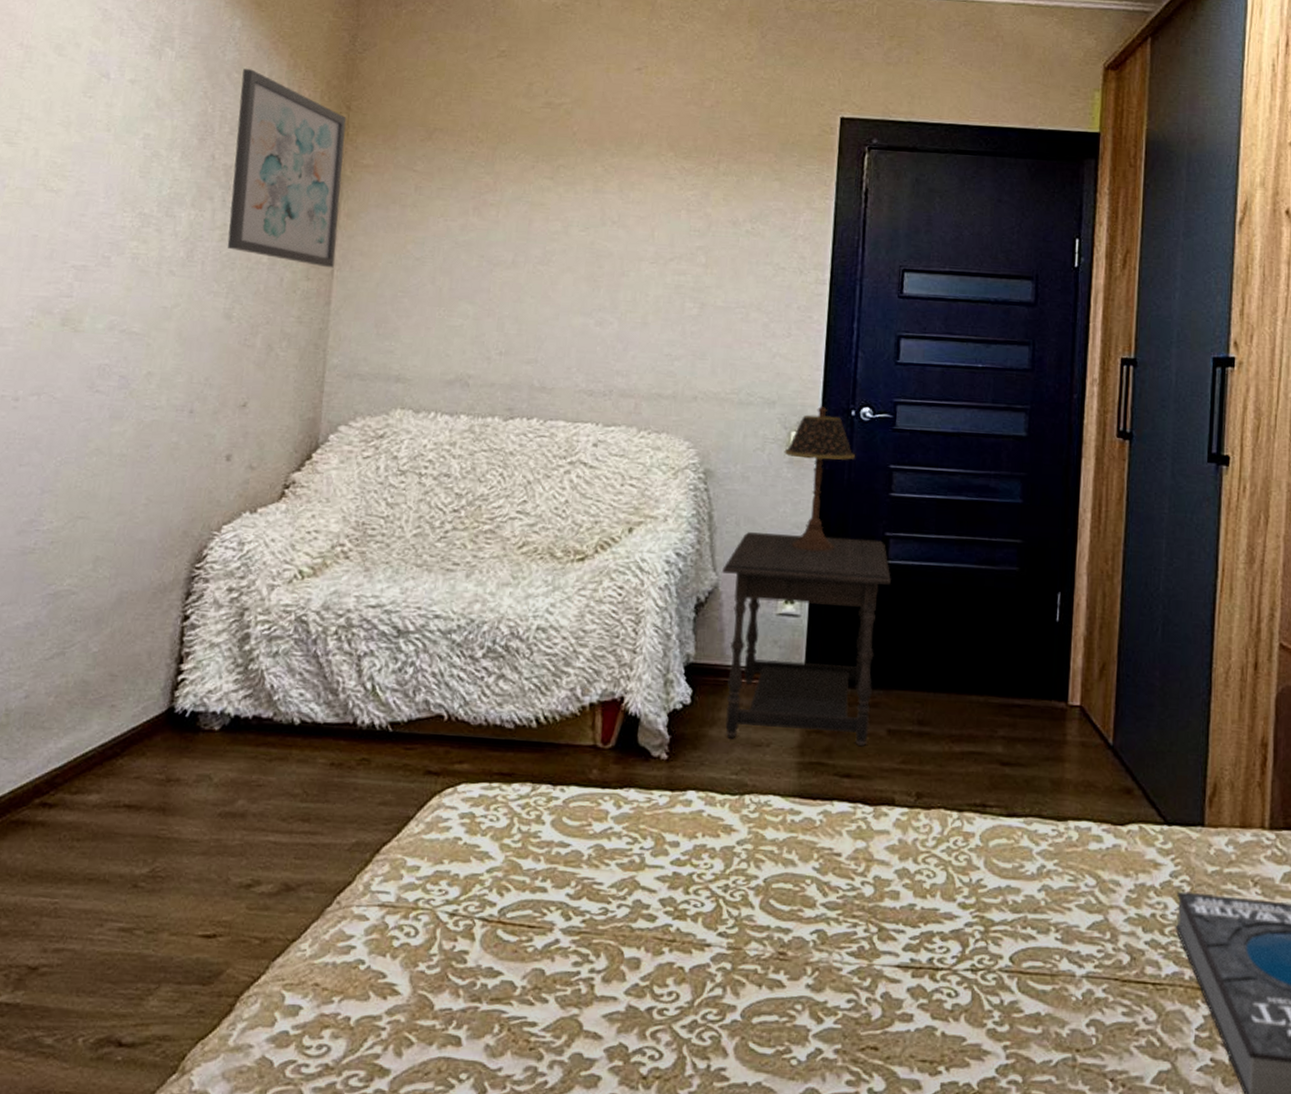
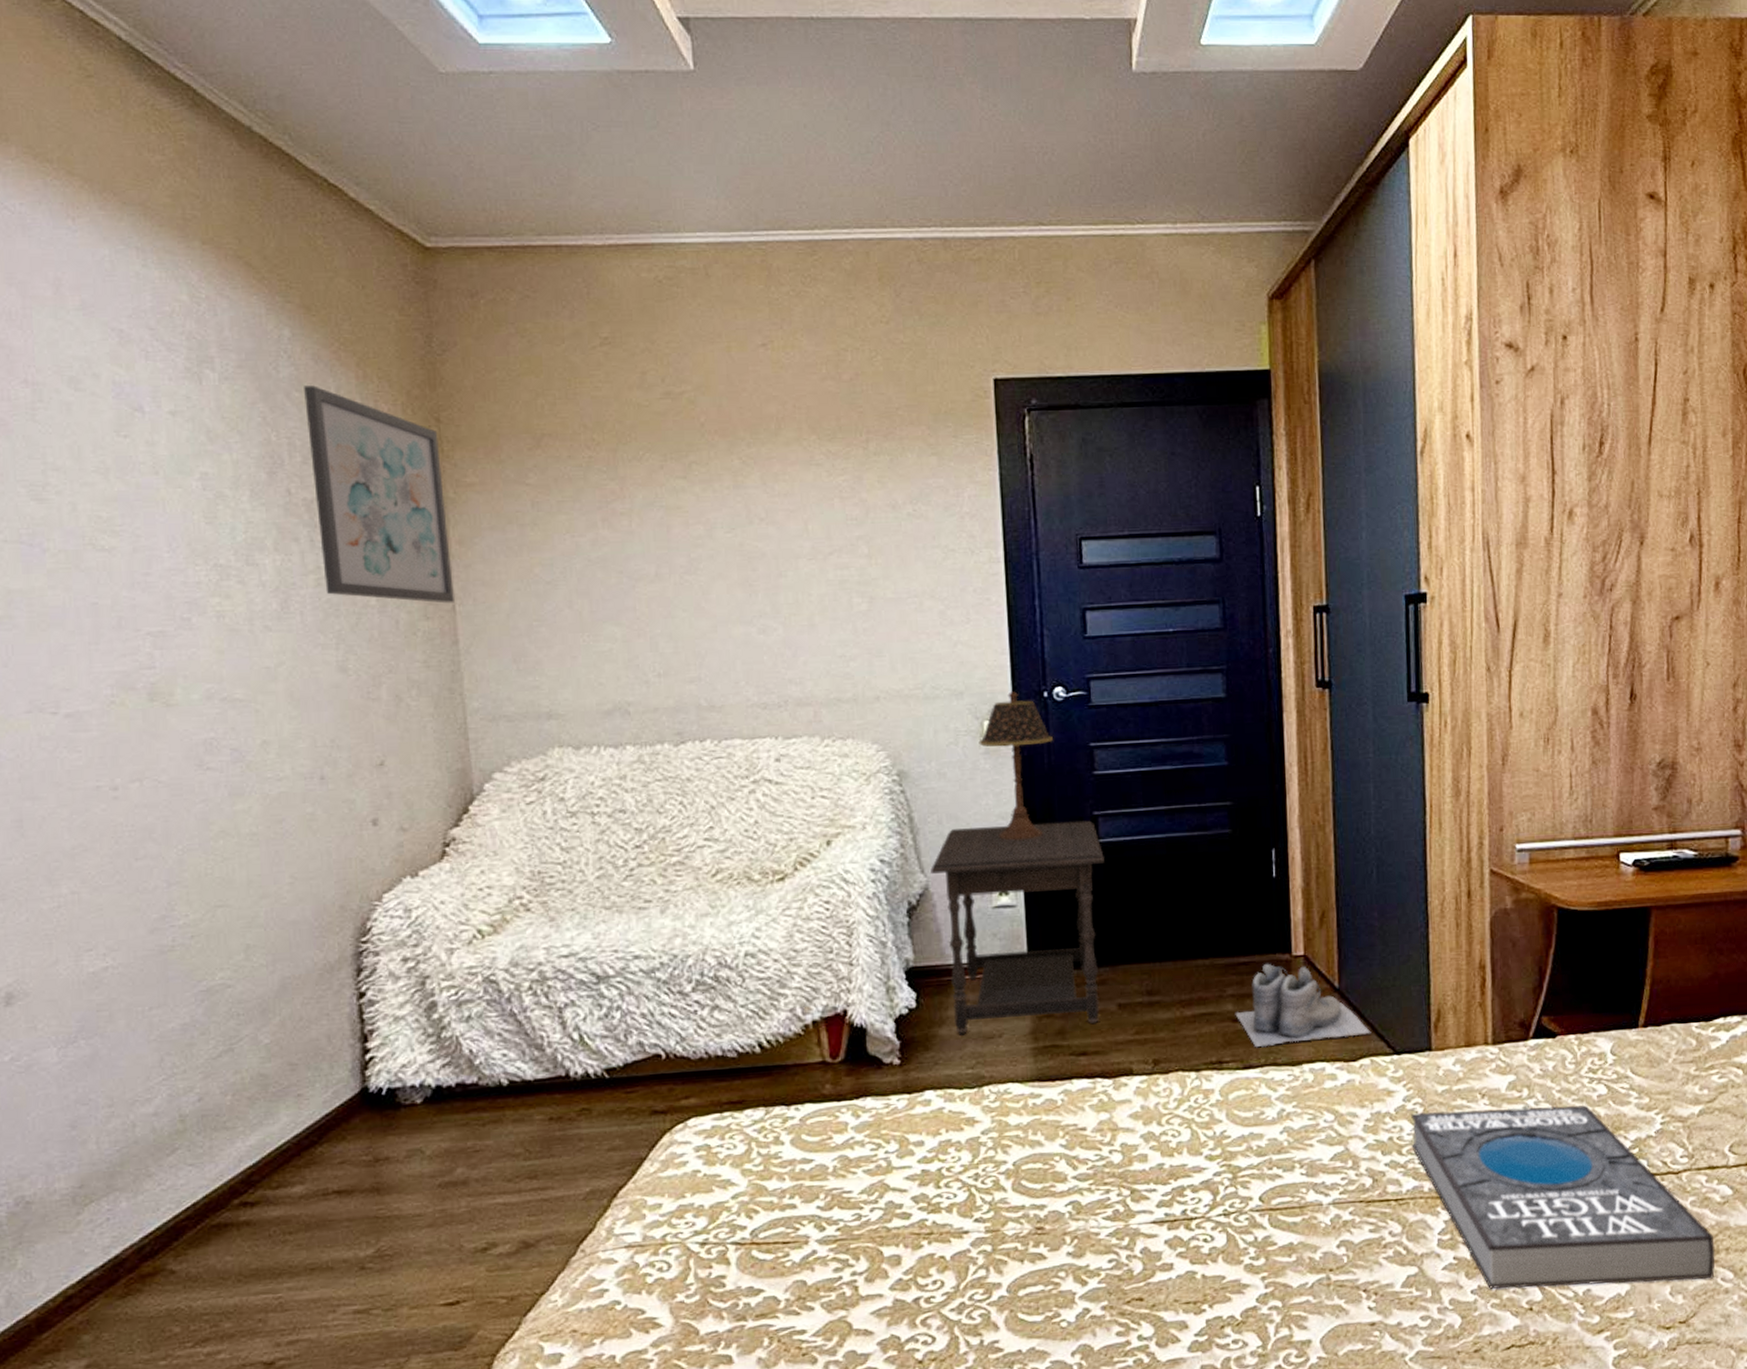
boots: none [1004,709,1143,799] -> present [1235,963,1371,1048]

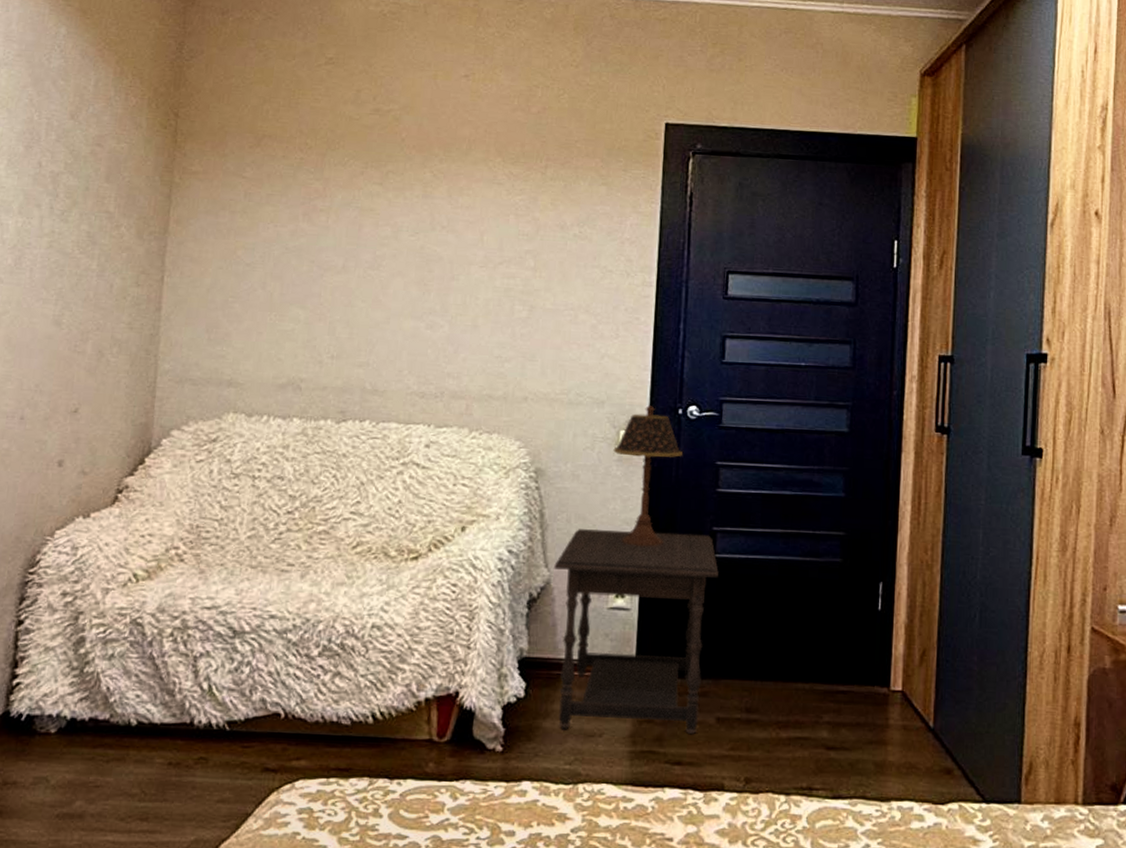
wall art: present [304,385,454,604] -> none [55,76,175,274]
boots: present [1235,963,1371,1048] -> none [829,694,962,779]

